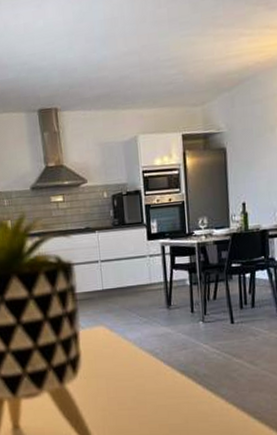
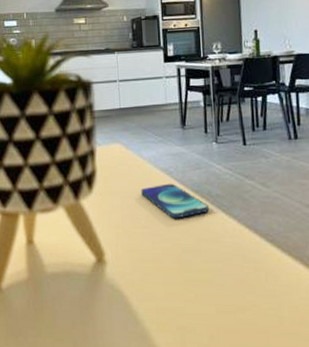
smartphone: none [127,364,196,400] -> present [141,183,209,219]

